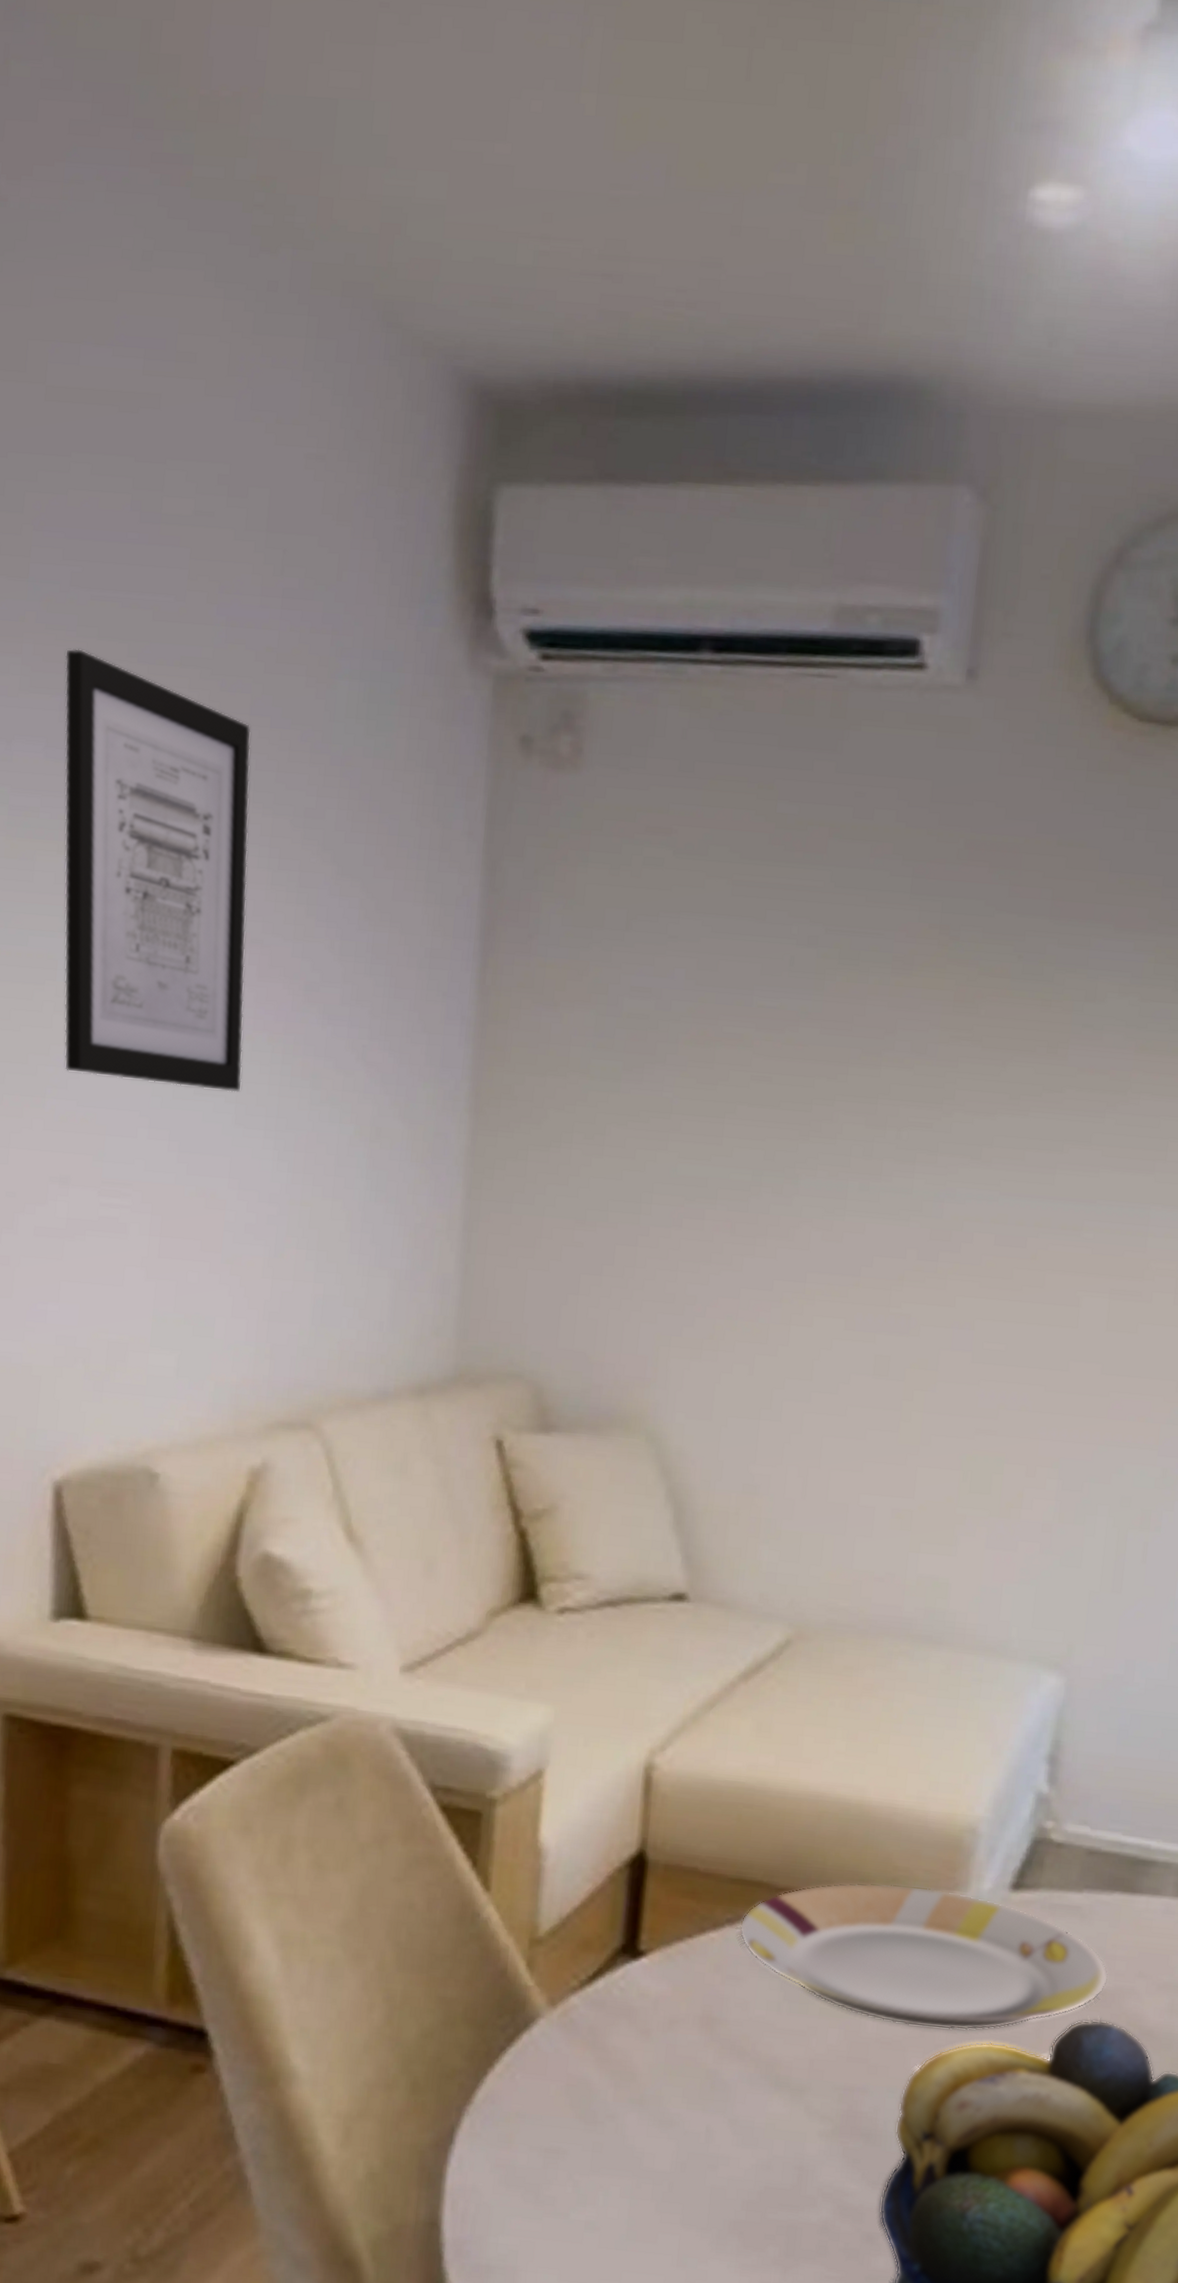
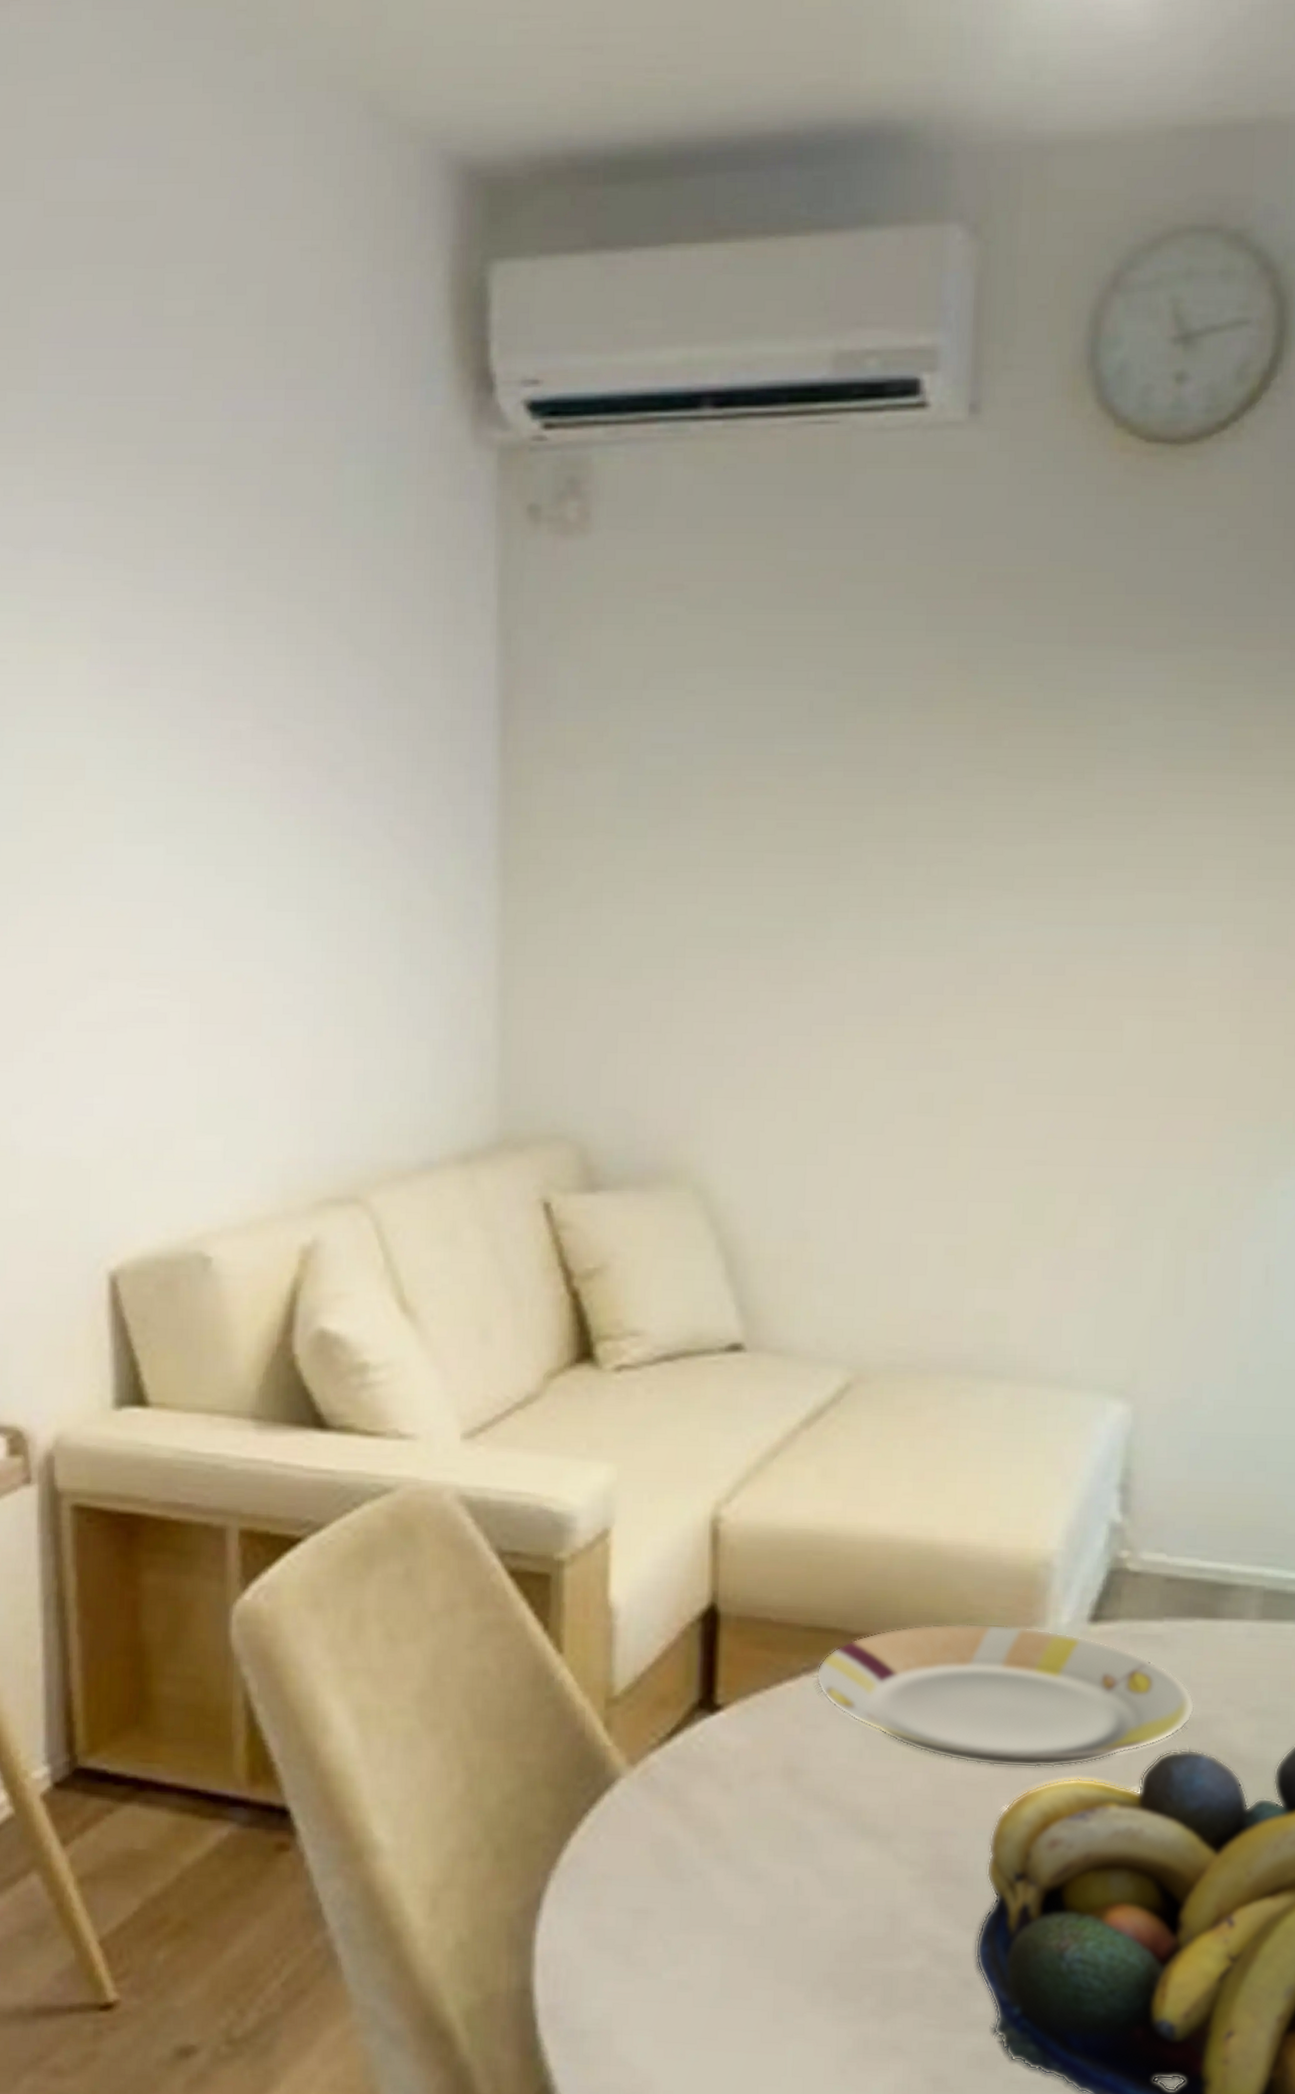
wall art: present [64,648,251,1093] -> none [77,455,272,877]

